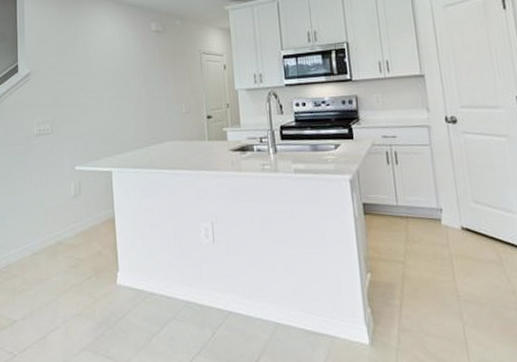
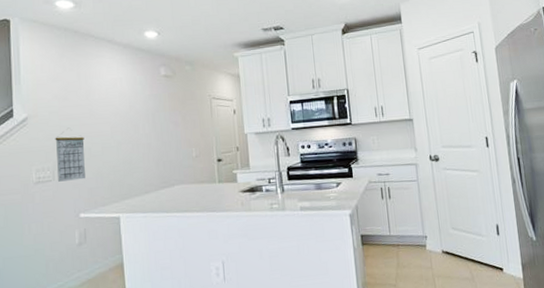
calendar: none [54,86,81,135] -> present [55,132,85,182]

